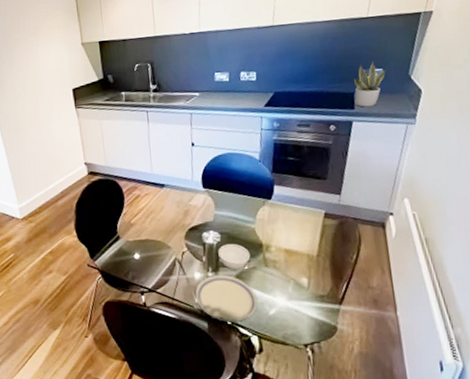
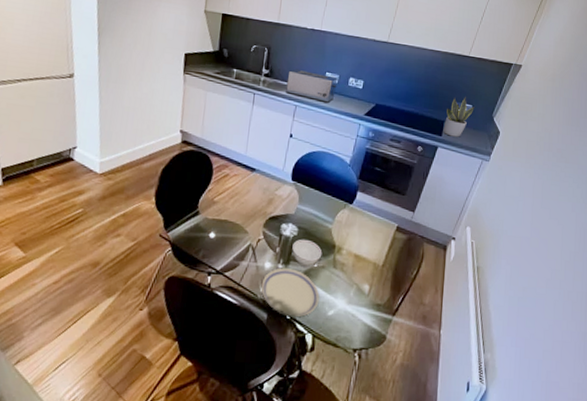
toaster: none [176,75,229,105] -> present [286,68,338,104]

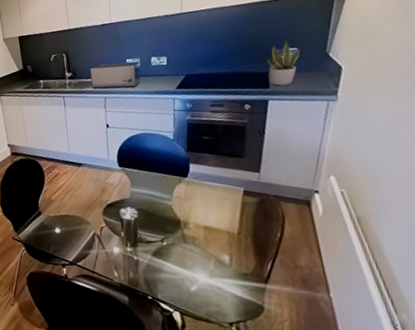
plate: present [261,268,320,318] -> none [114,250,178,297]
bowl: present [292,239,322,267] -> none [136,219,169,247]

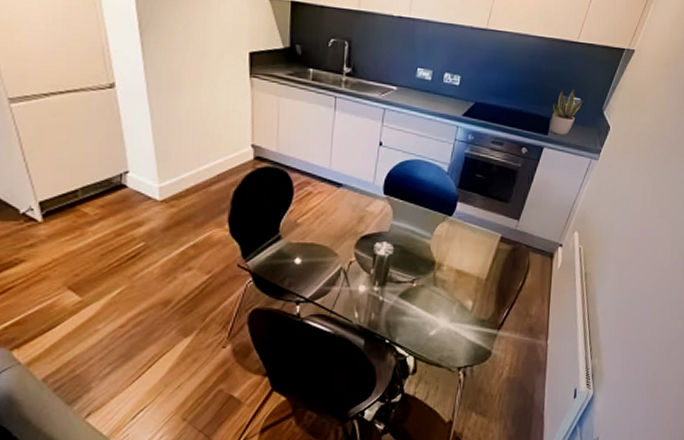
toaster: present [89,61,141,89] -> none [372,65,431,105]

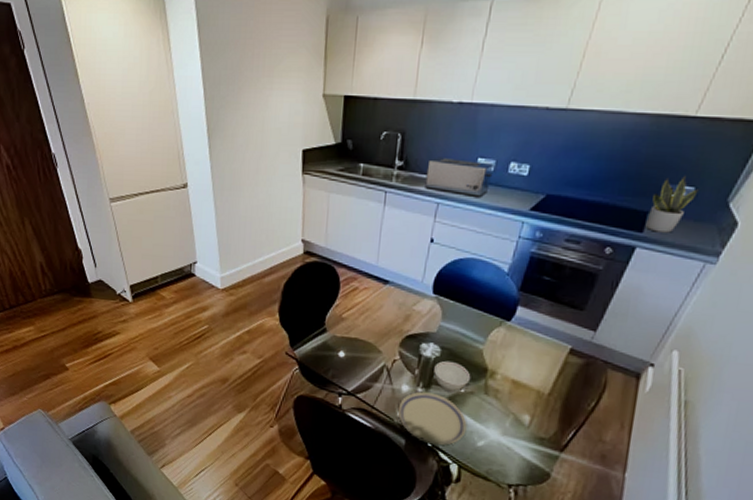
plate: none [356,290,420,341] -> present [397,391,467,446]
toaster: none [372,65,431,105] -> present [425,156,494,198]
bowl: none [388,257,421,287] -> present [434,360,471,392]

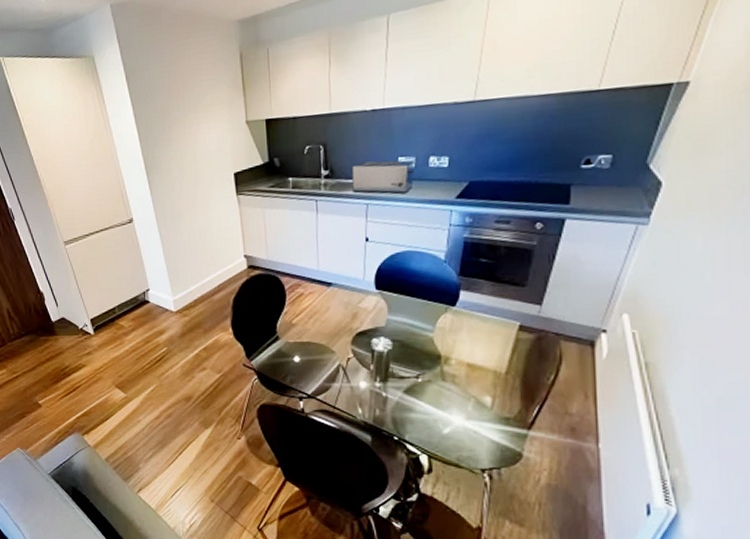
plate: present [397,391,467,446] -> none [359,386,430,438]
bowl: present [434,360,471,392] -> none [388,352,426,383]
potted plant: present [645,175,701,233] -> none [570,144,618,202]

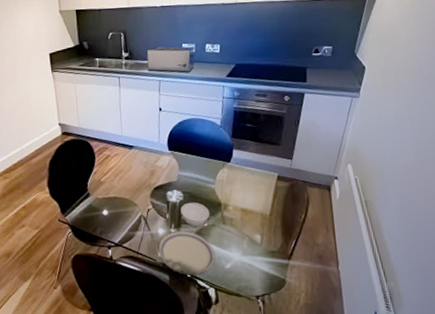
plate: none [359,386,430,438] -> present [158,231,215,275]
bowl: none [388,352,426,383] -> present [180,202,210,228]

